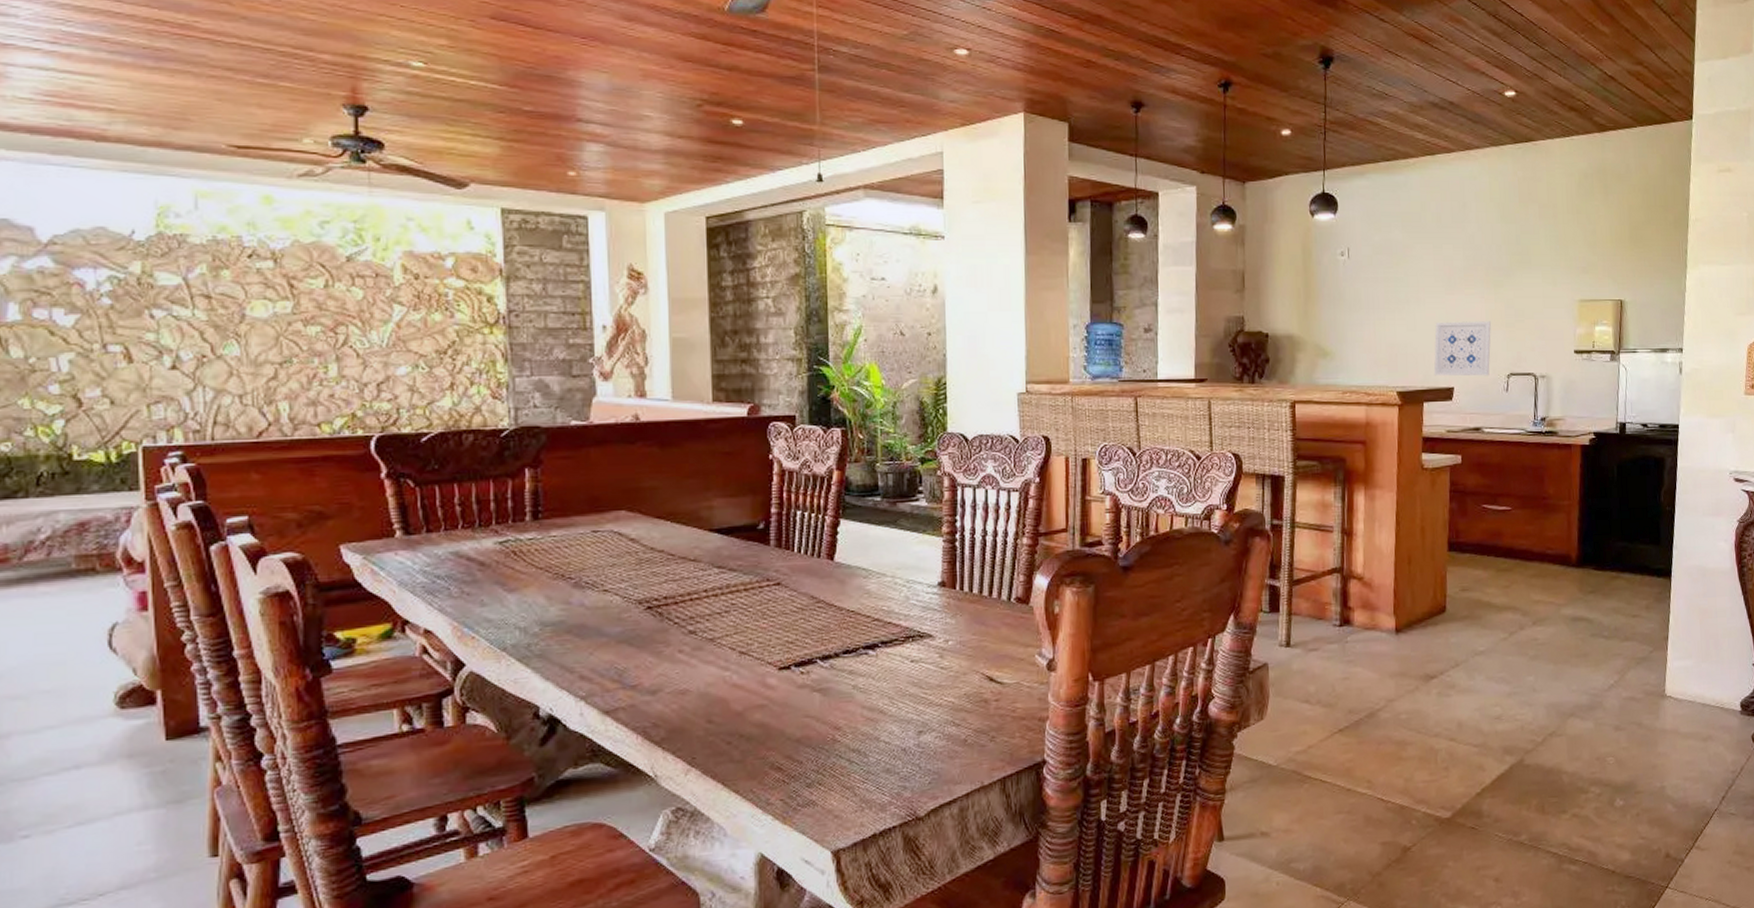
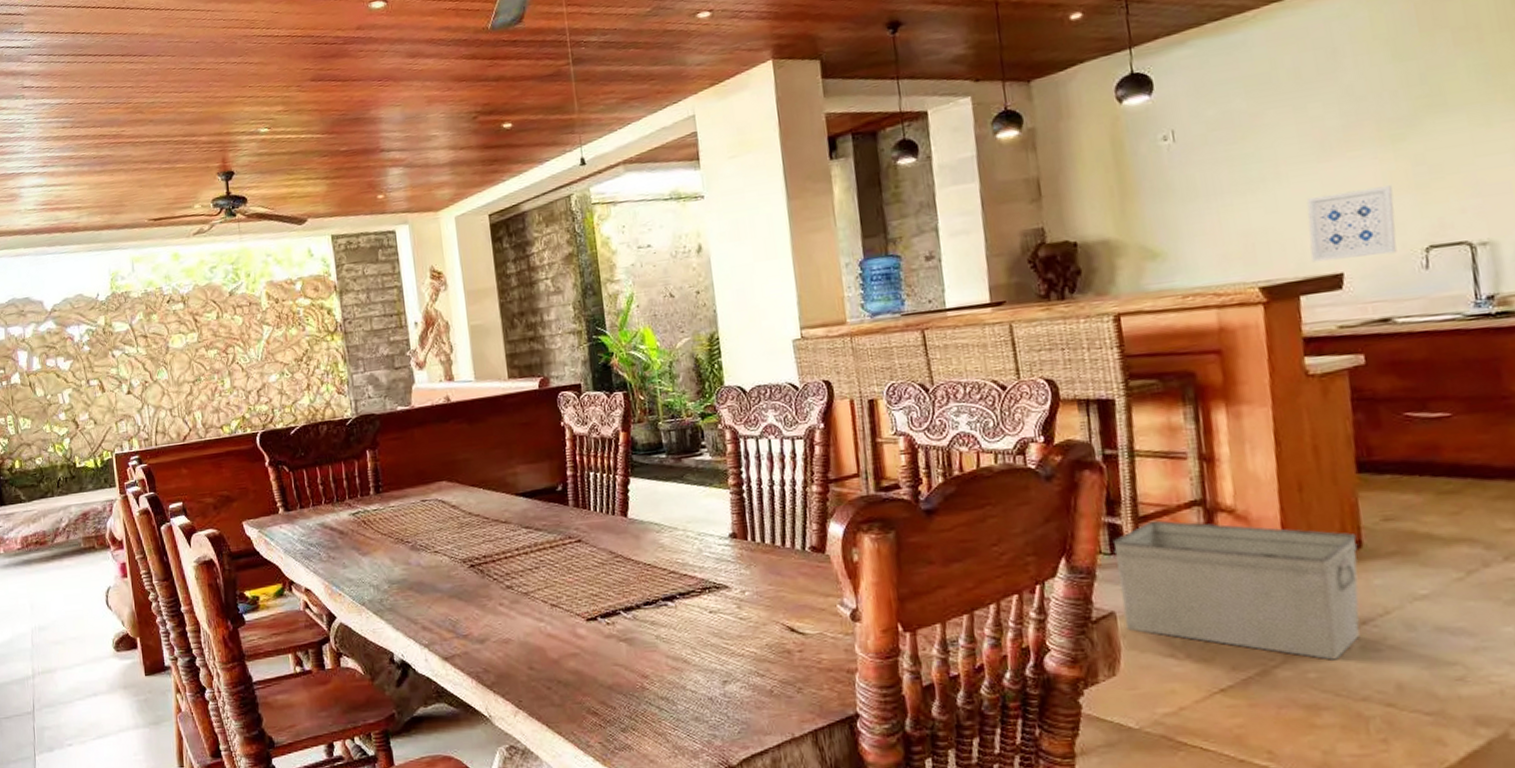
storage bin: none [1271,584,1443,704] -> present [1112,520,1360,660]

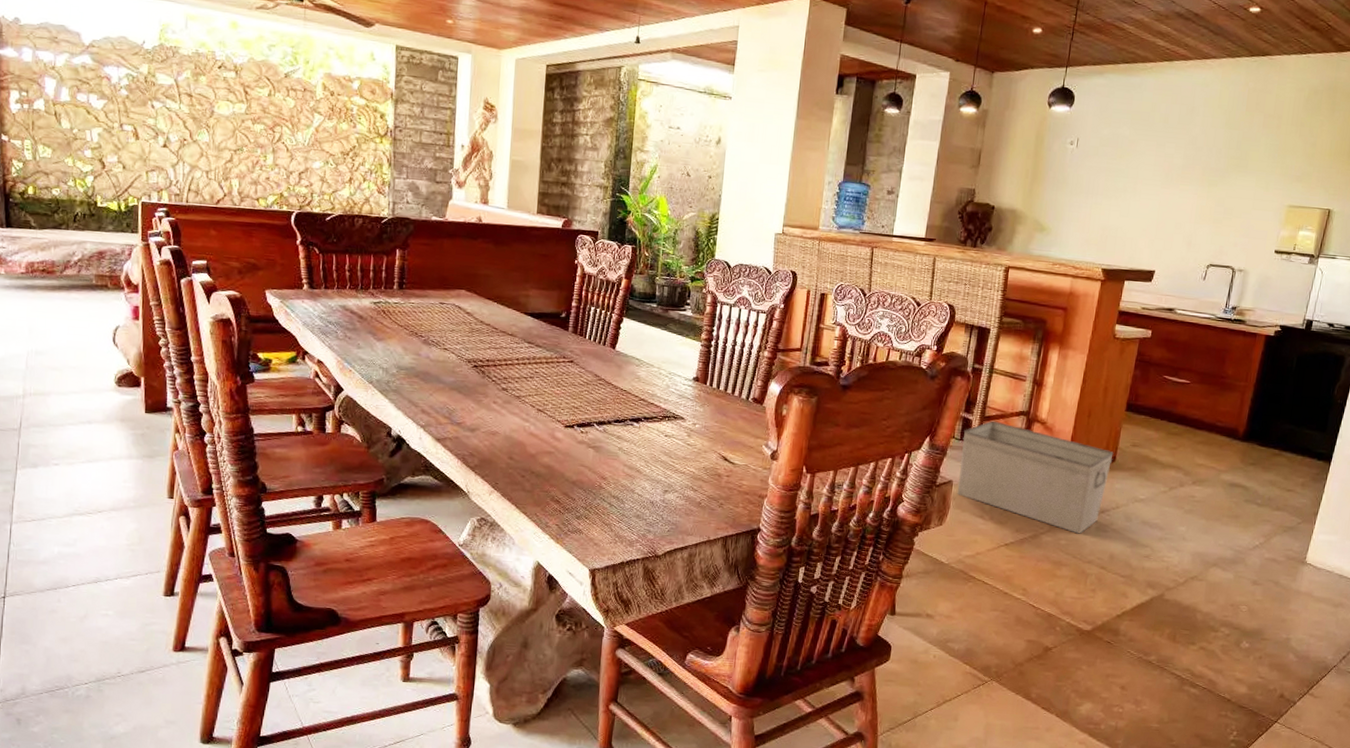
wall art: present [1306,185,1397,262] -> none [1138,211,1200,264]

